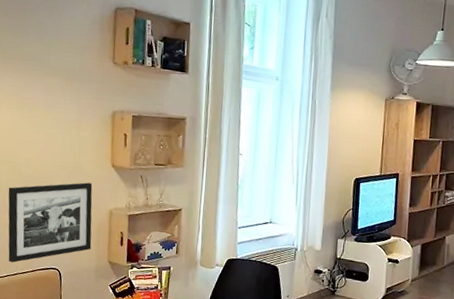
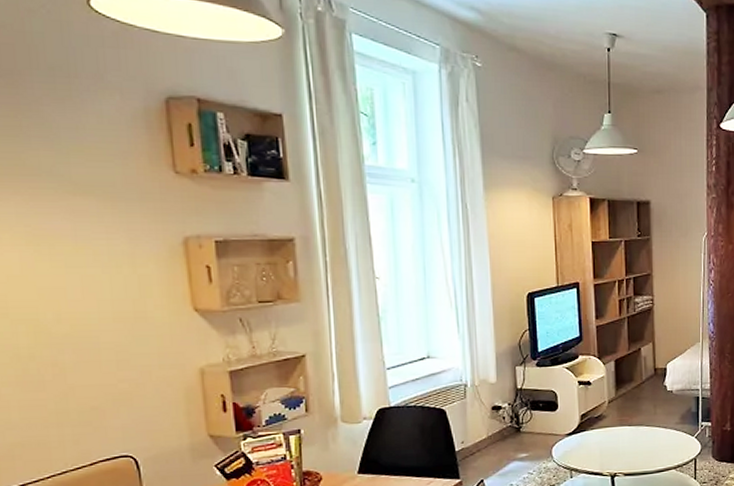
picture frame: present [8,182,93,263] -> none [32,336,180,459]

